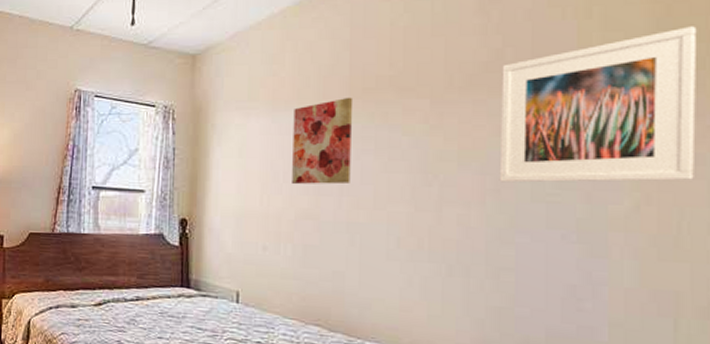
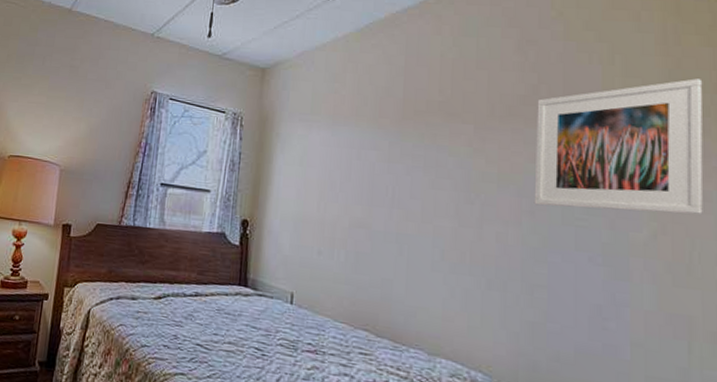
wall art: present [292,97,354,184] -> none [347,117,406,197]

